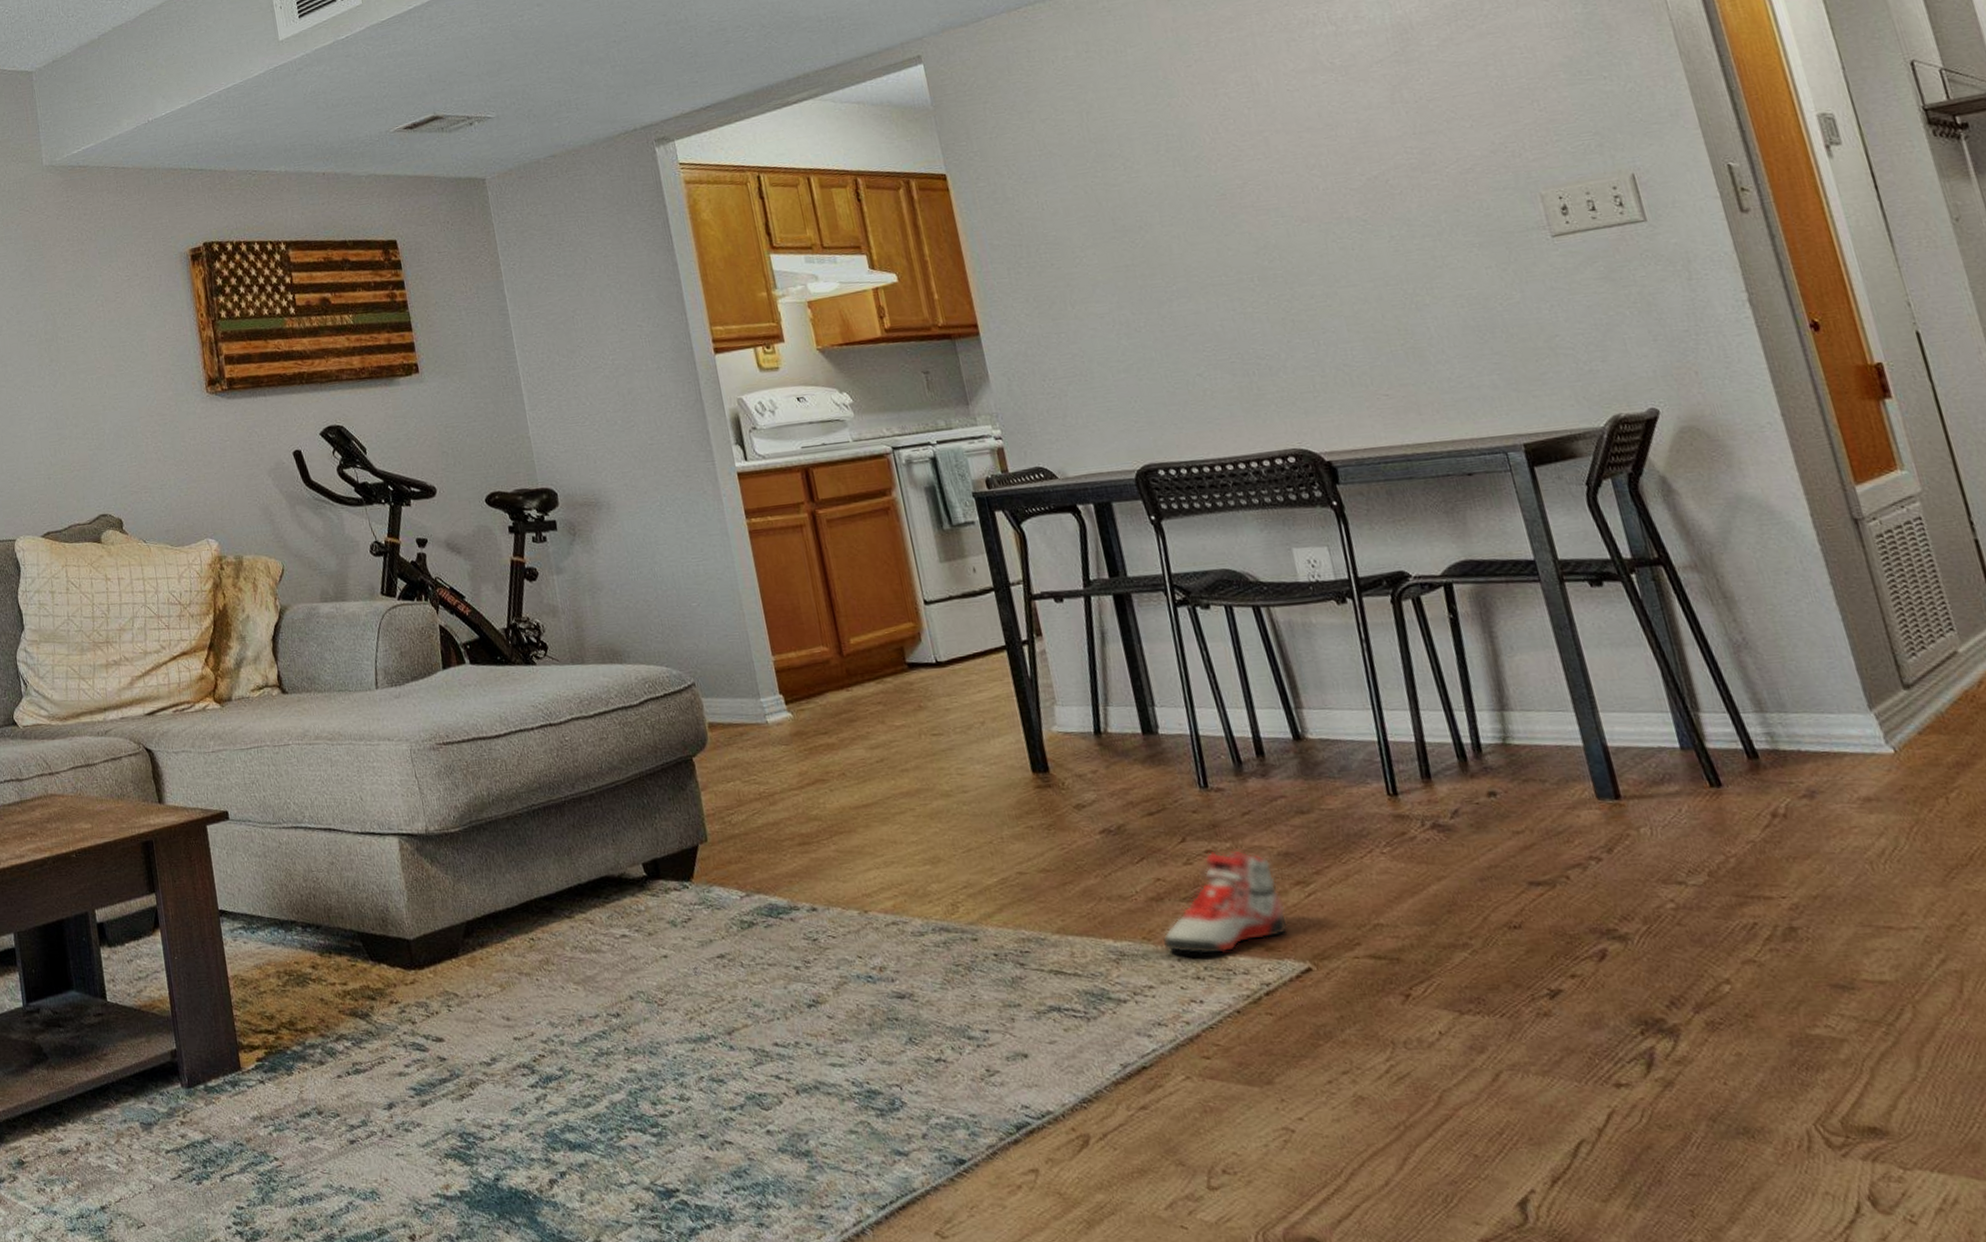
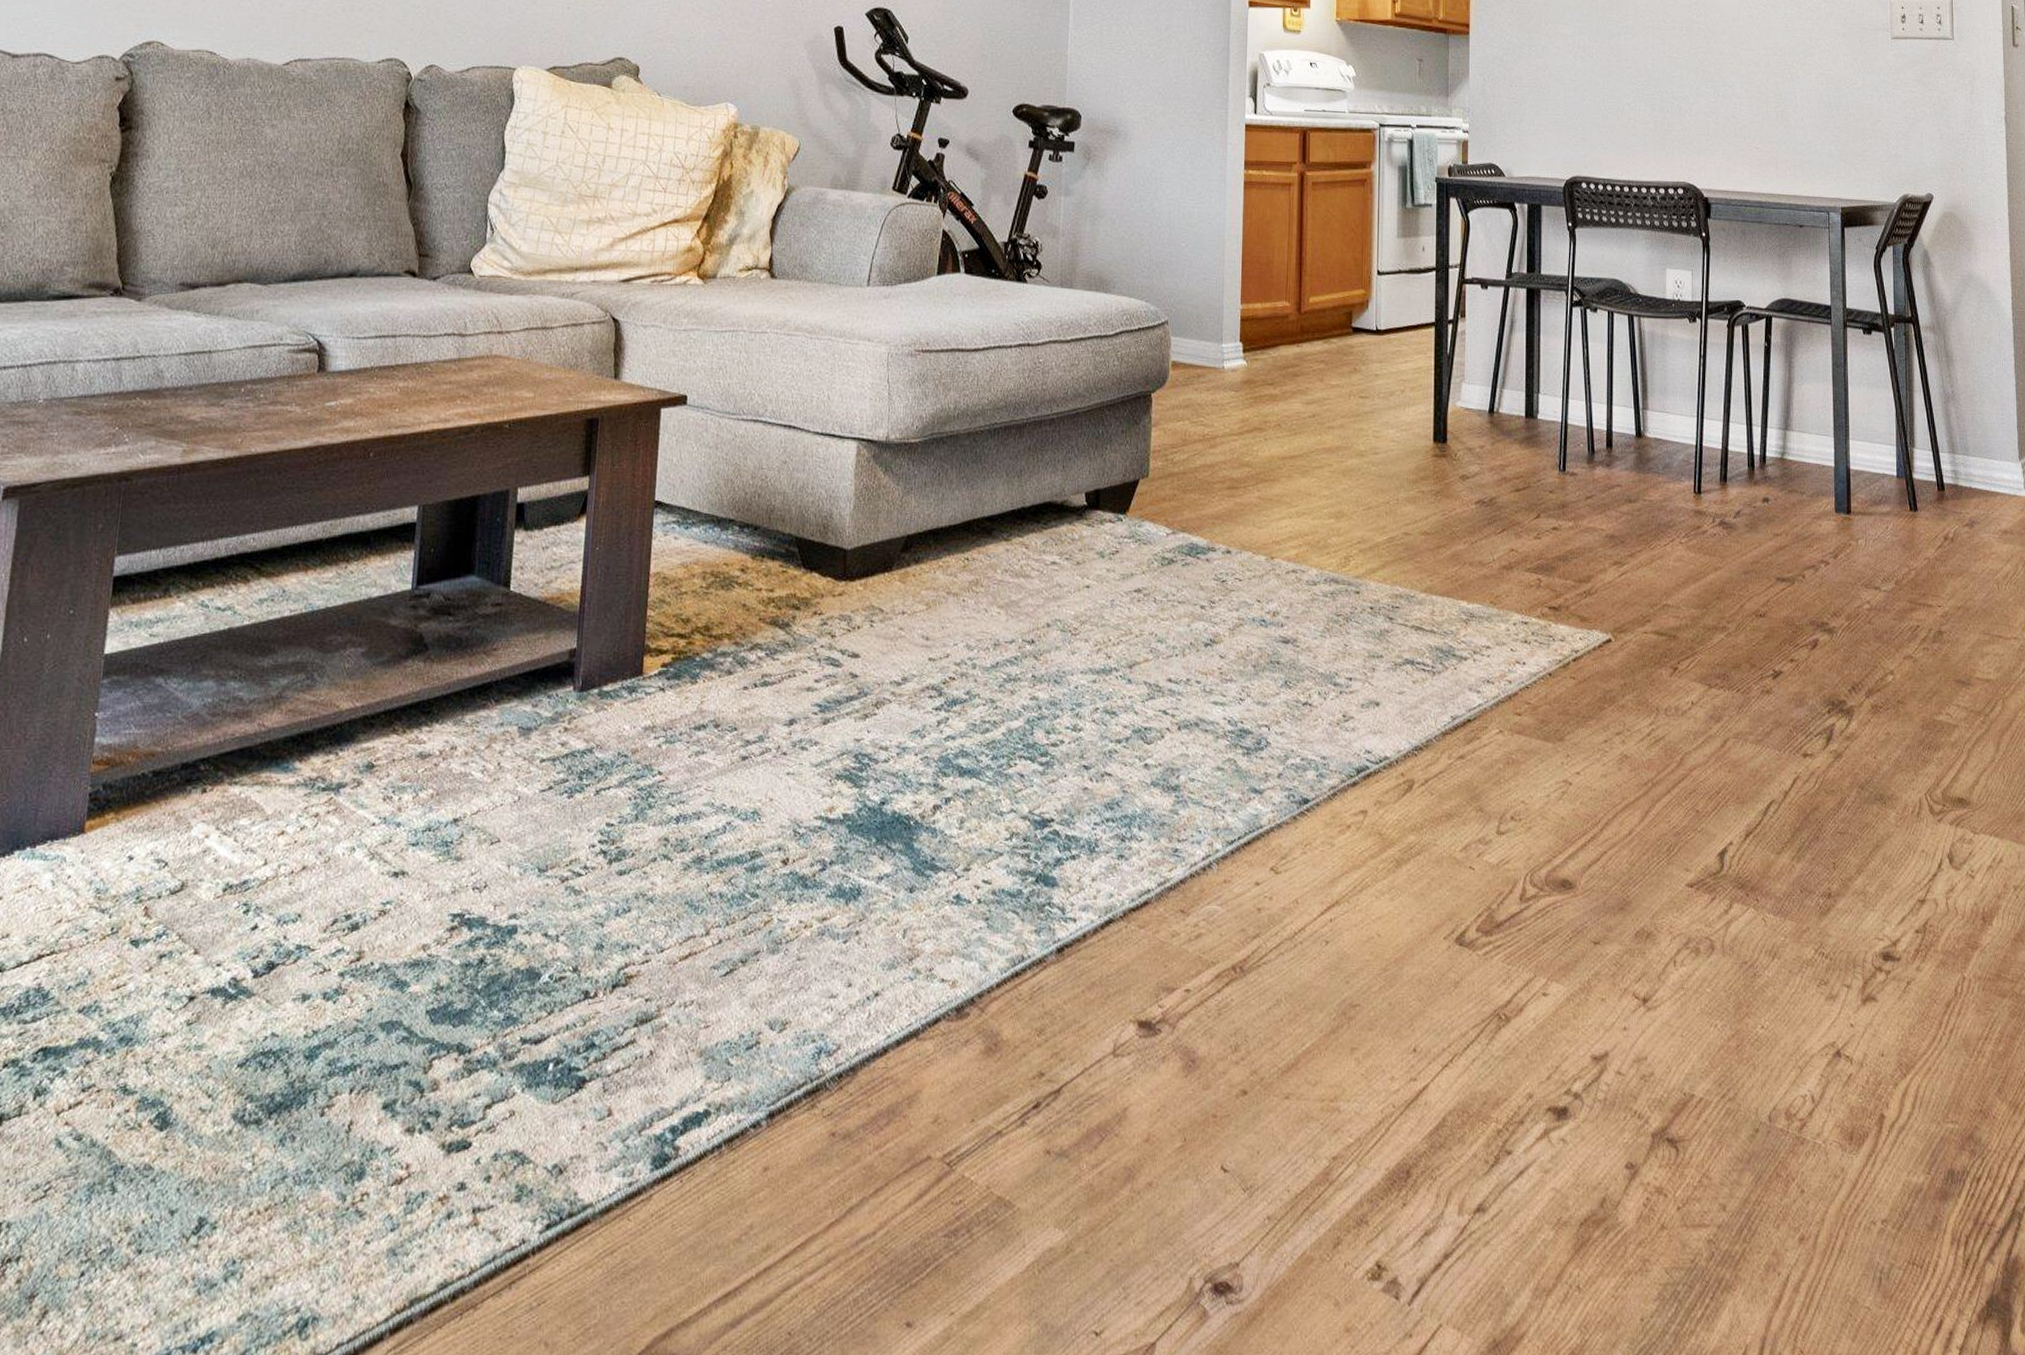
sneaker: present [1163,850,1288,955] -> none [1506,529,1602,622]

